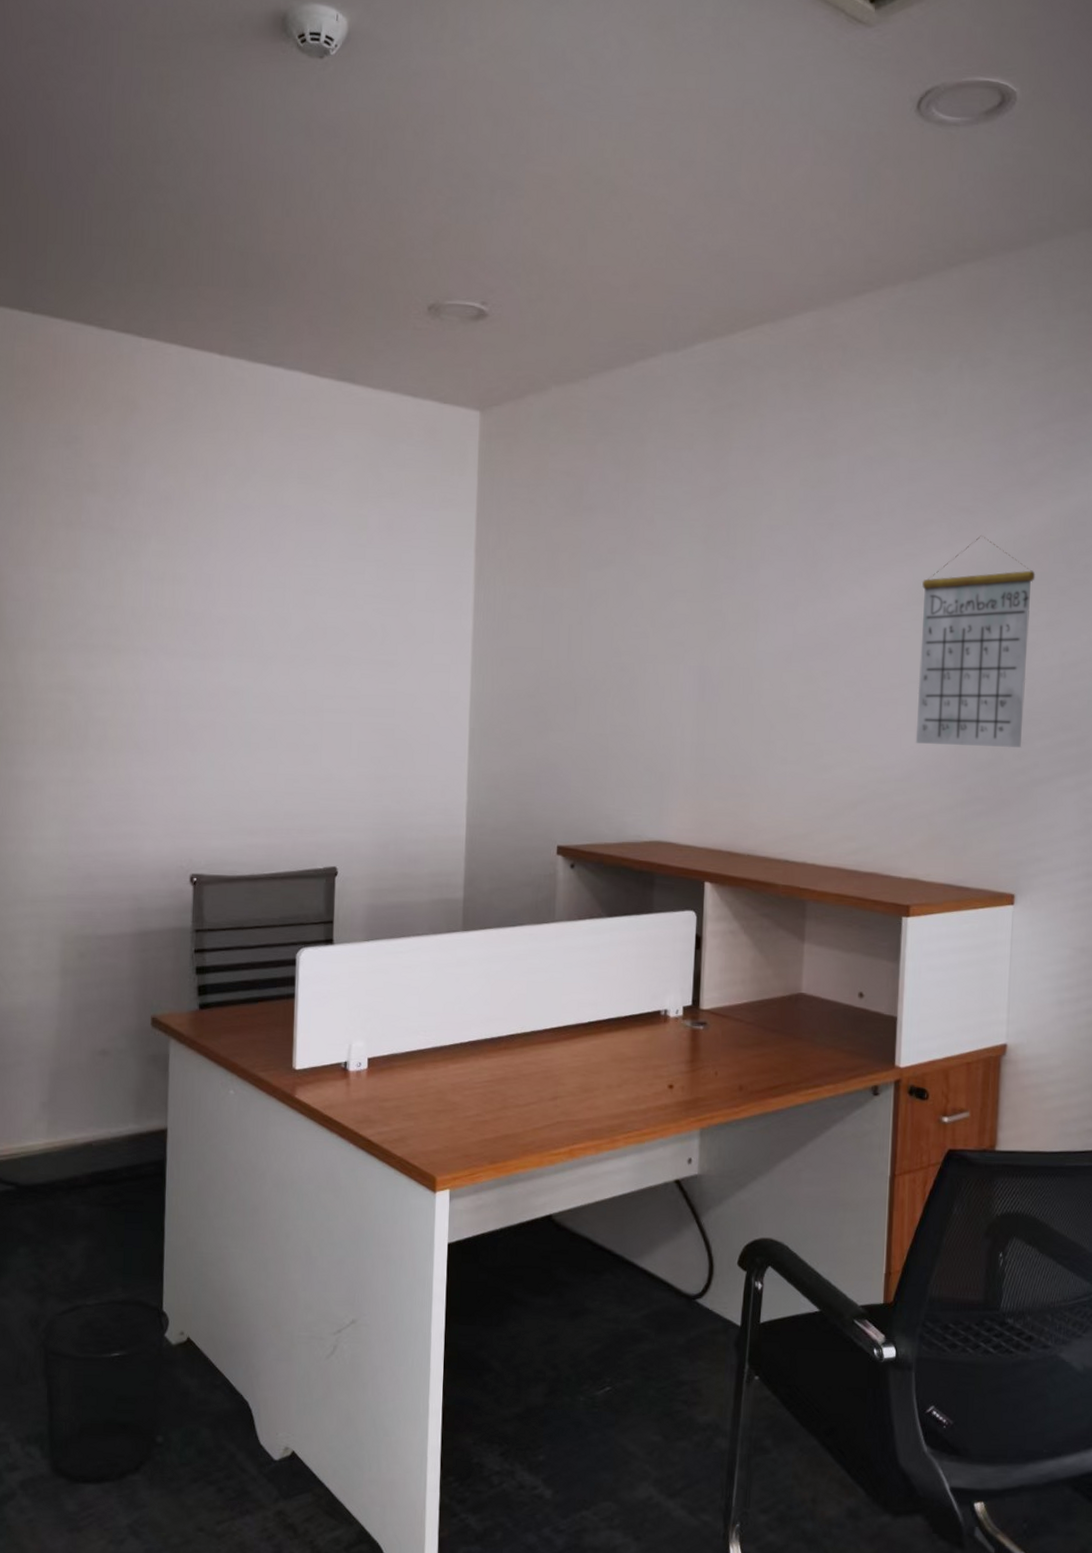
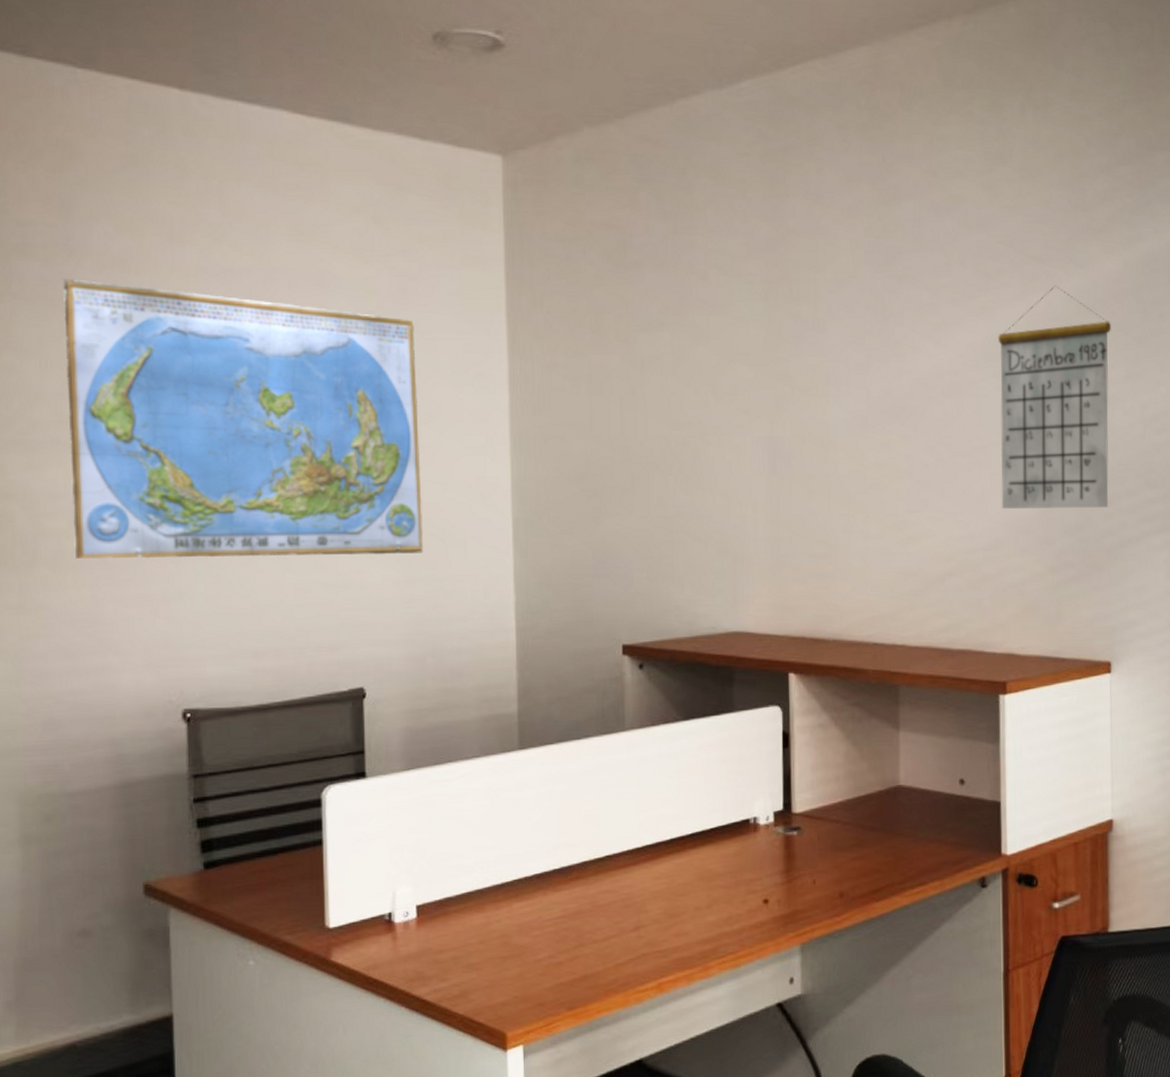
world map: none [115,512,397,755] -> present [63,279,424,559]

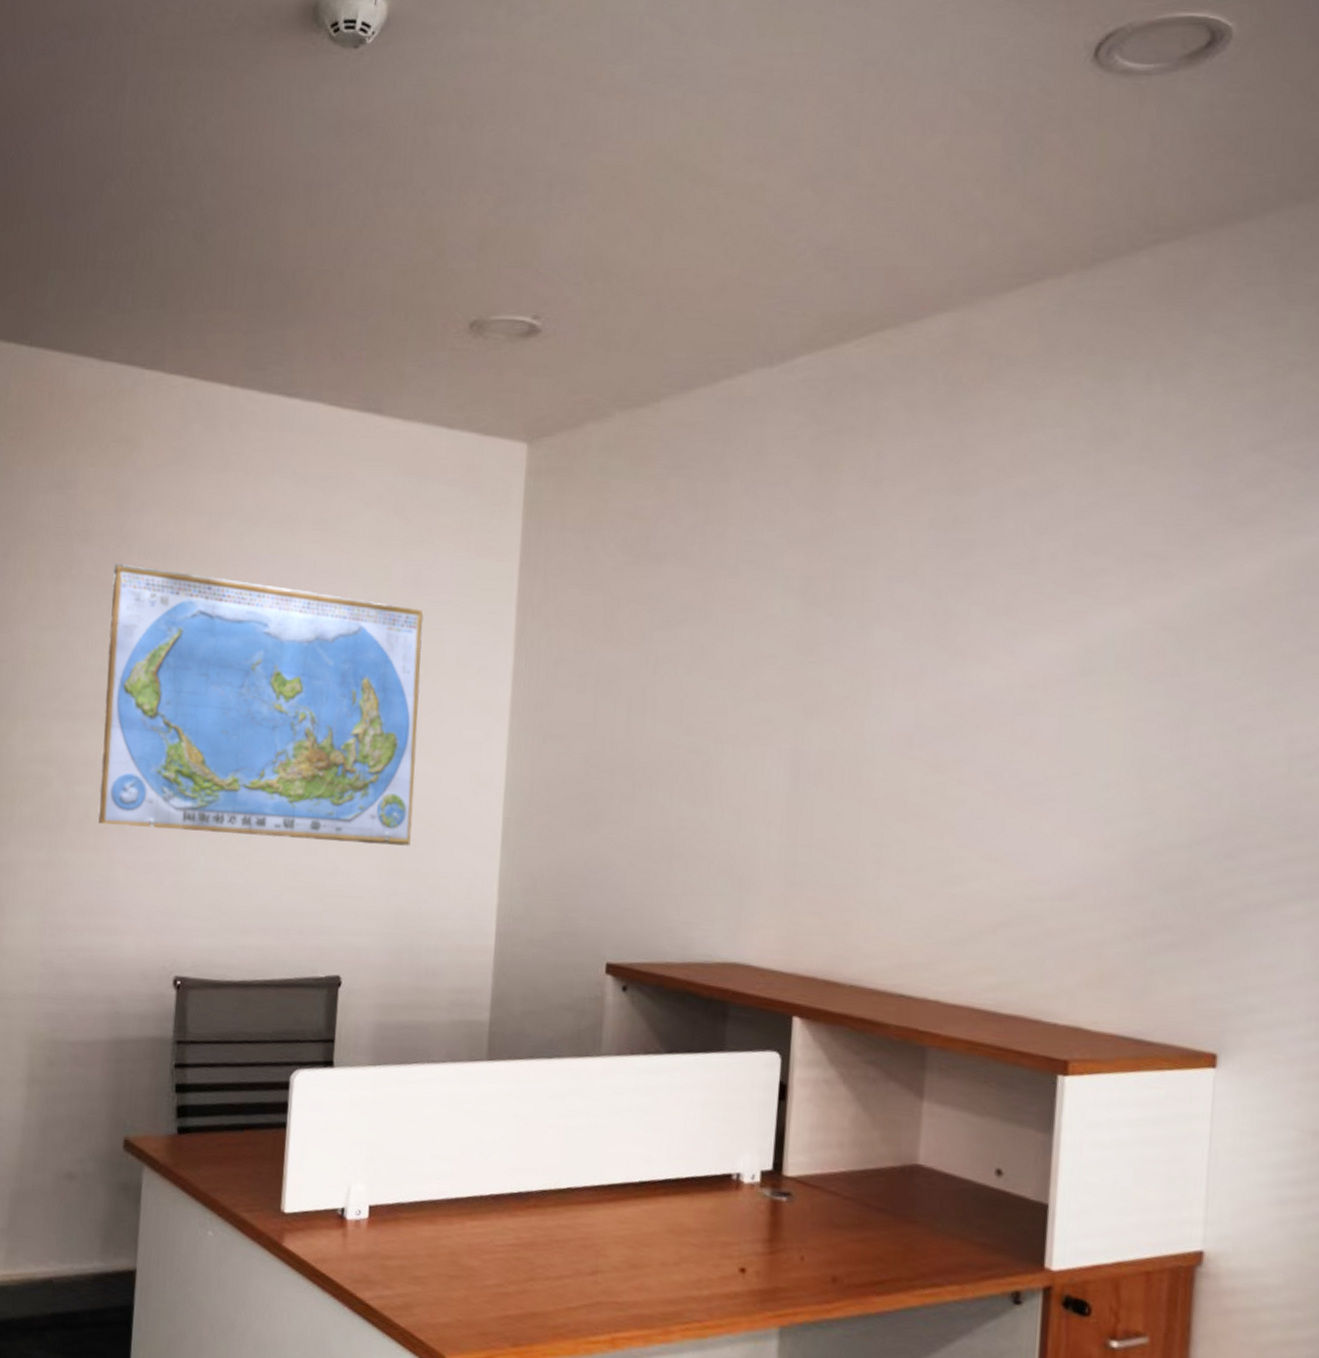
calendar: present [997,286,1112,509] -> none [1079,588,1252,863]

